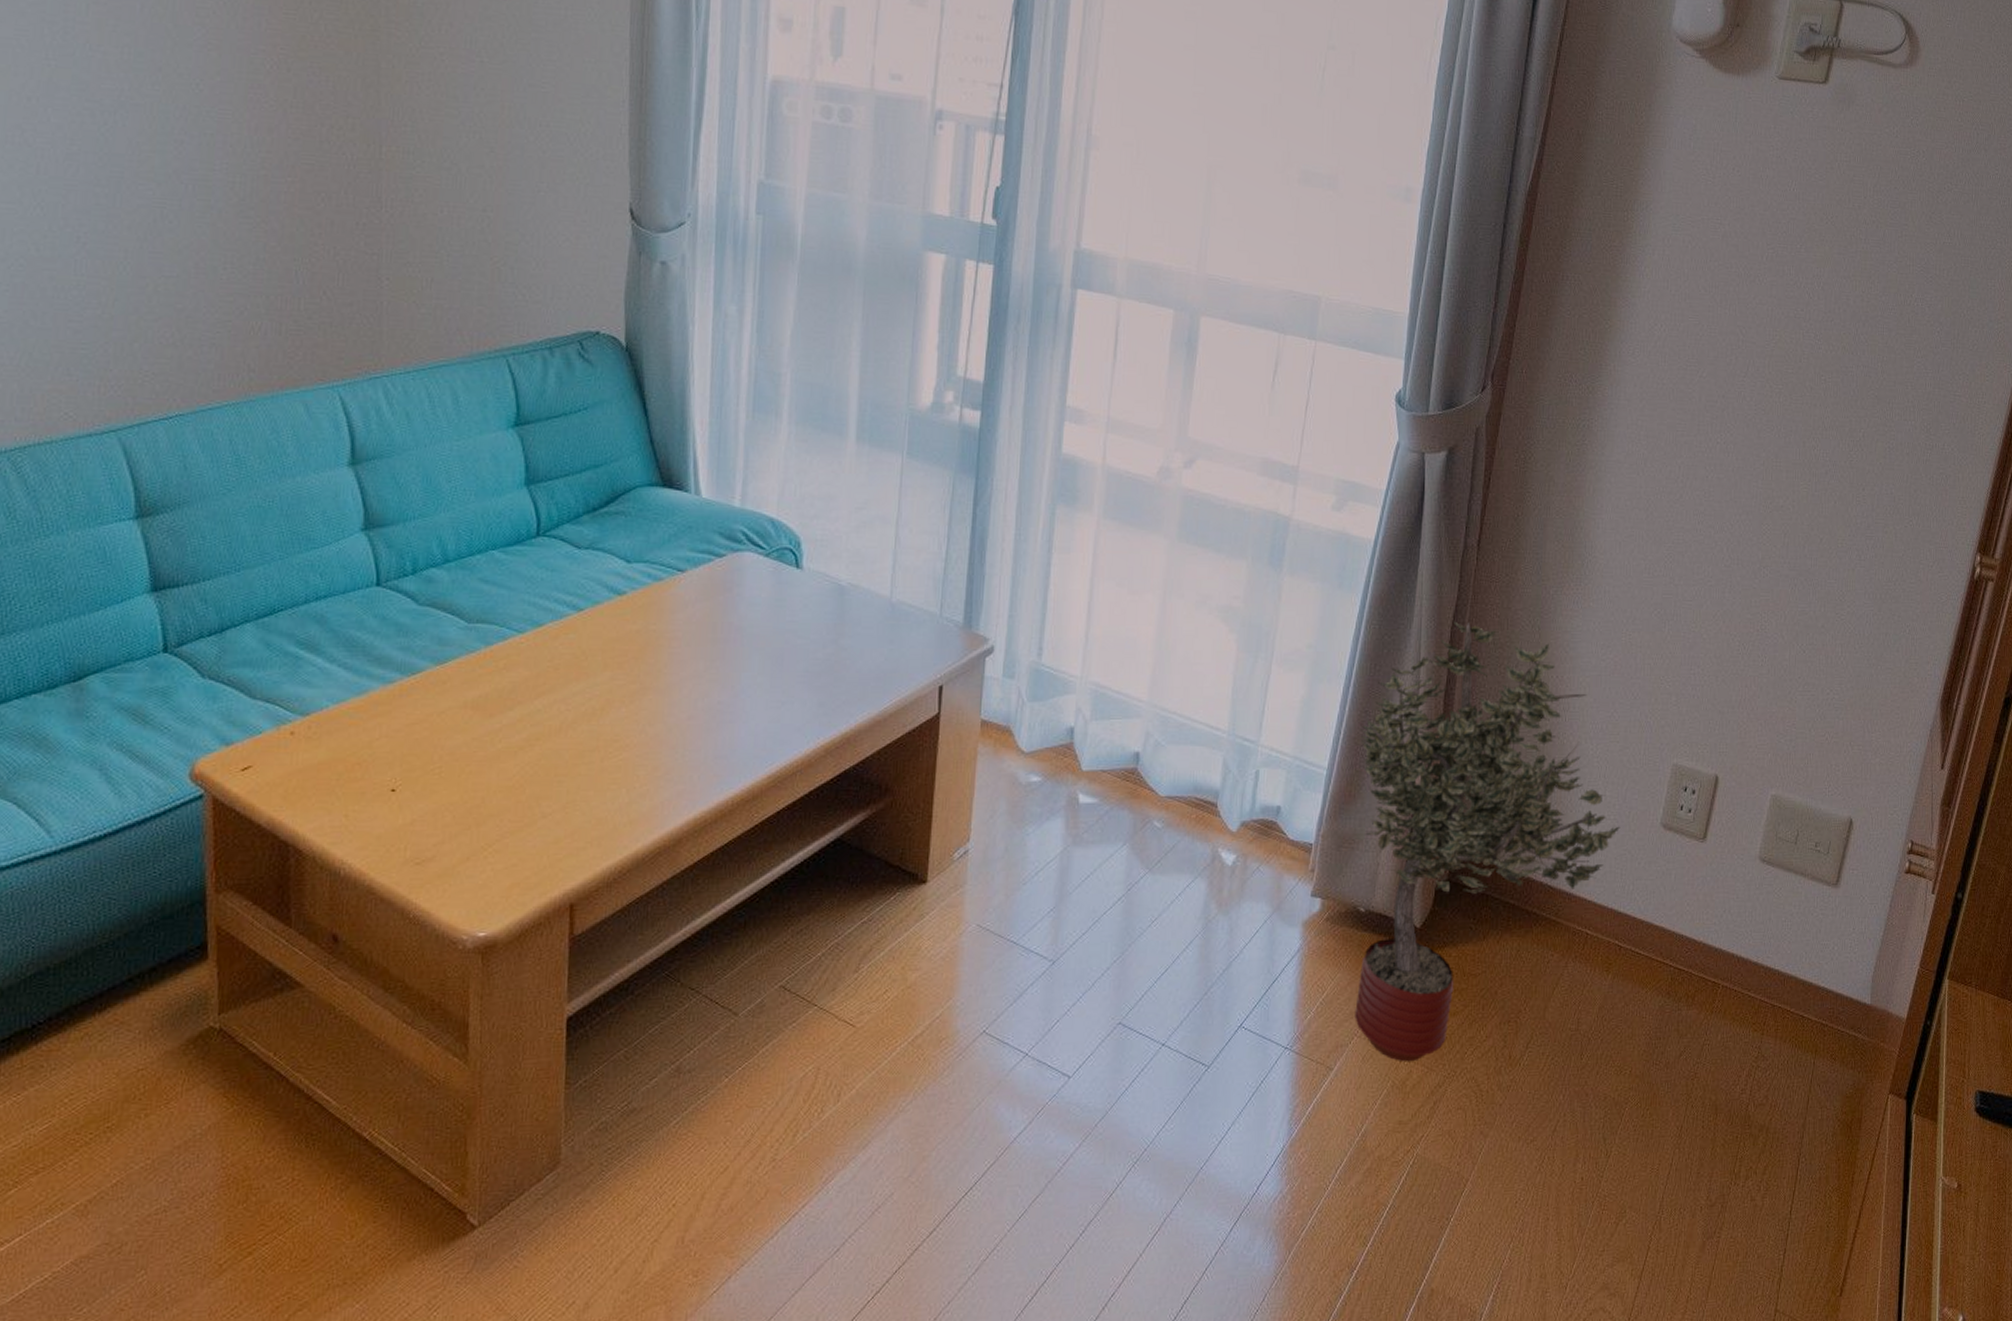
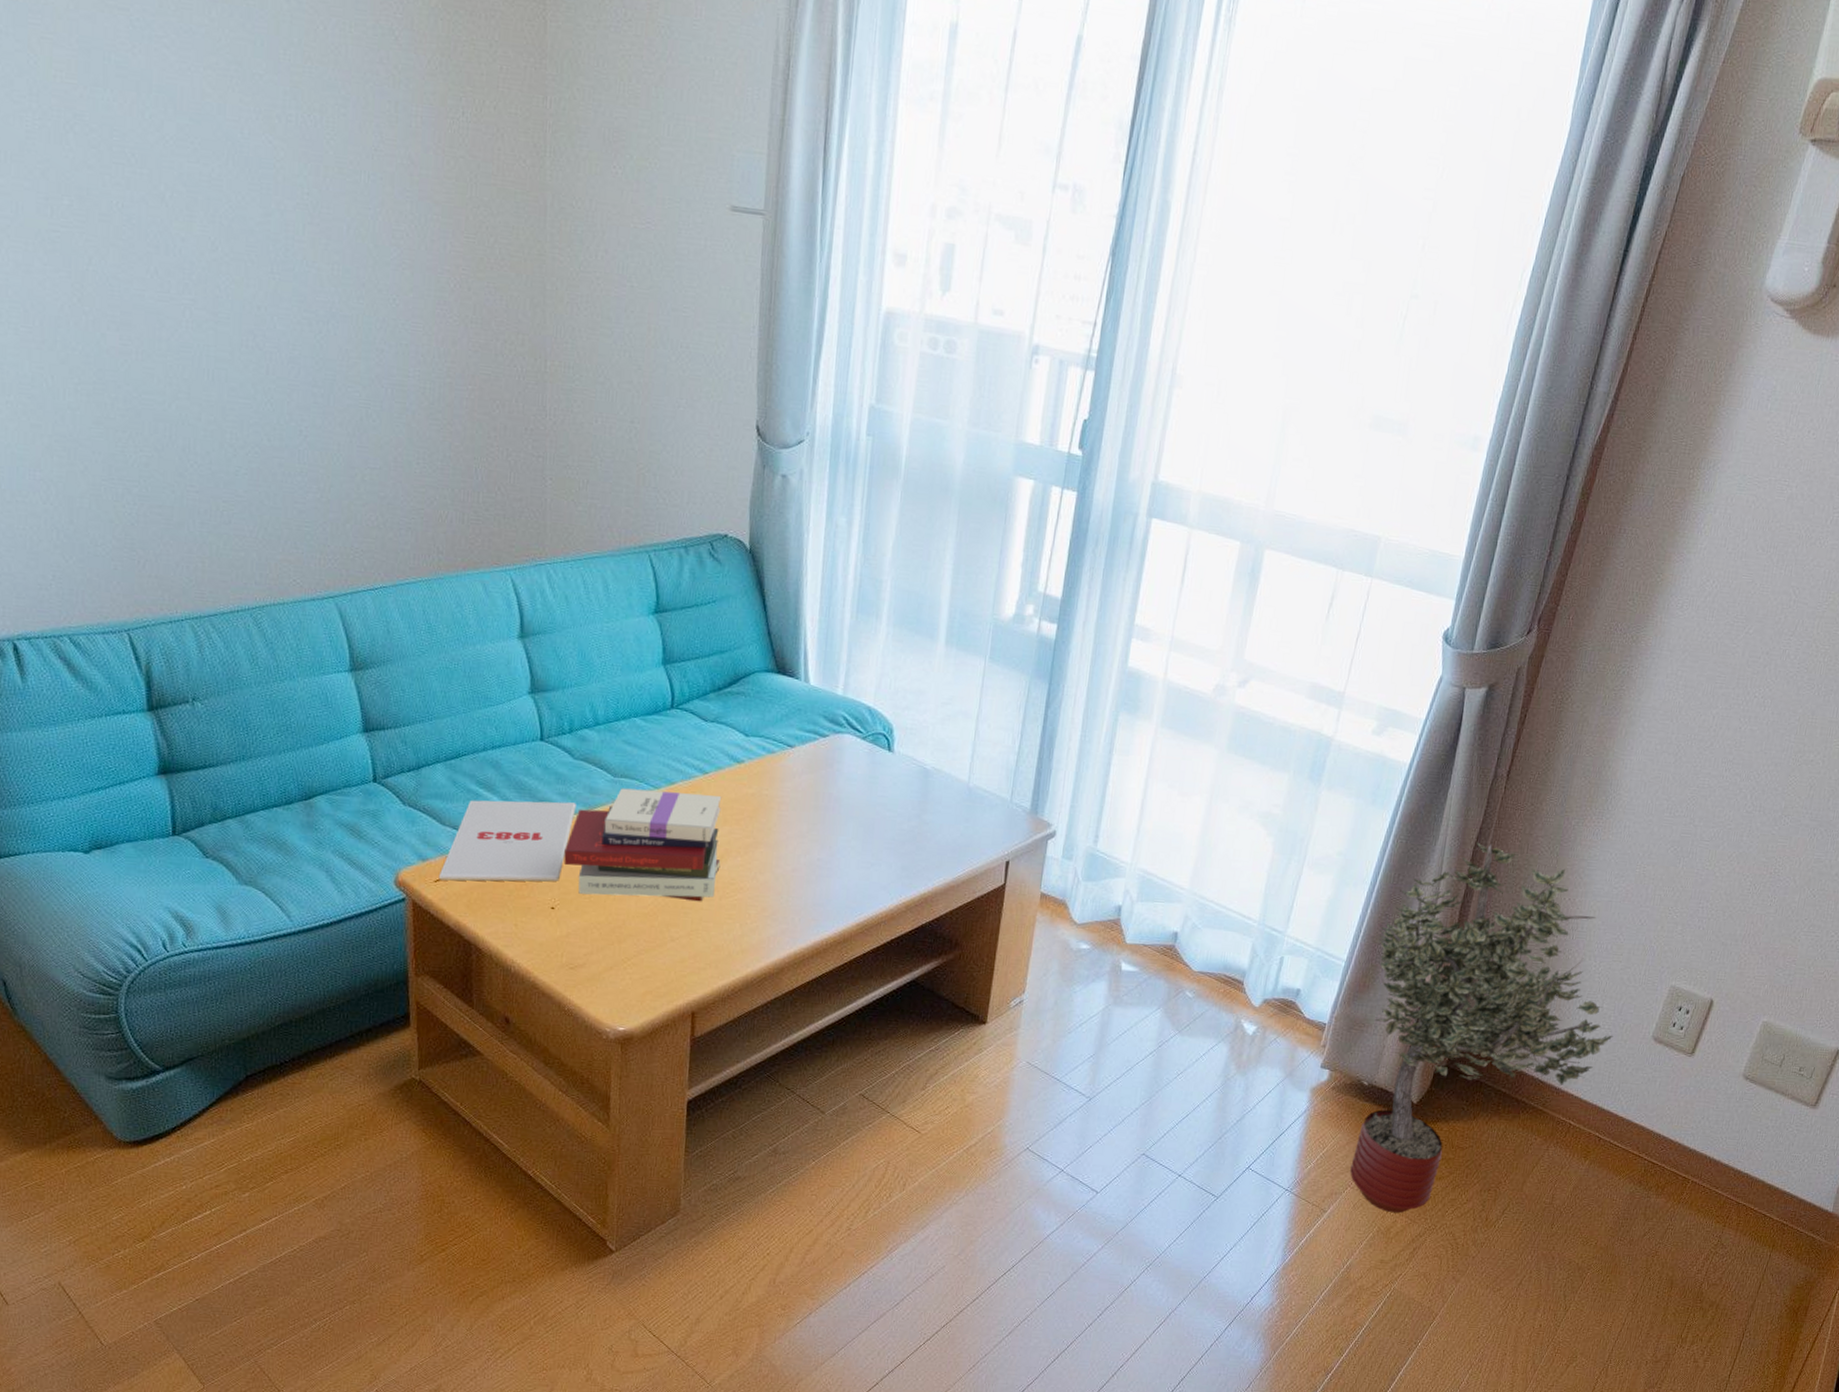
magazine: none [246,658,422,768] -> present [438,799,576,882]
books: none [406,635,601,769] -> present [563,788,722,901]

